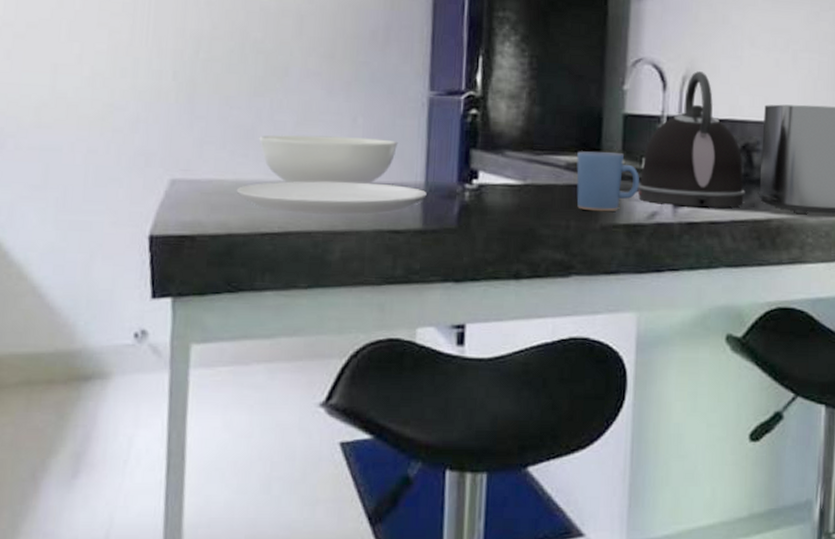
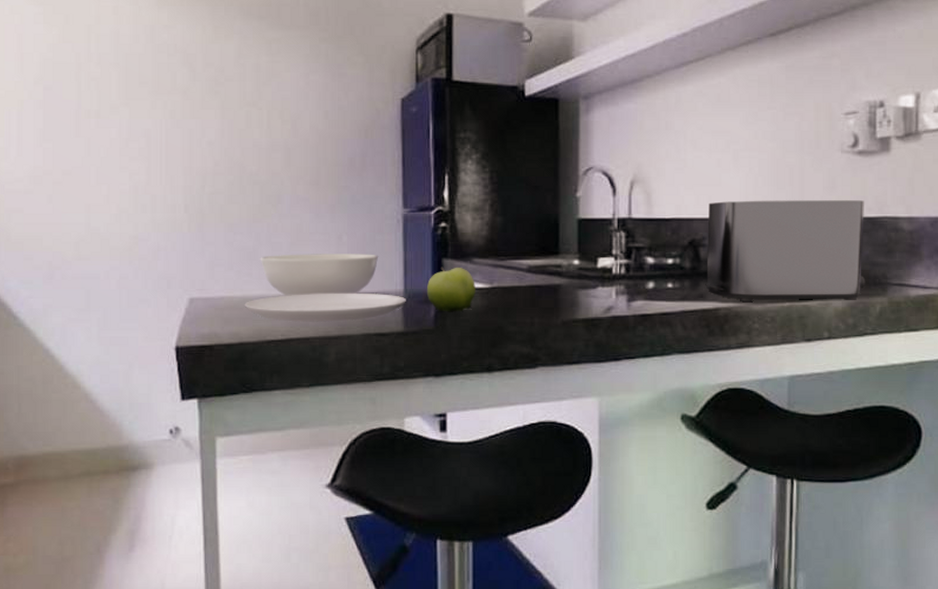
fruit: none [450,158,507,211] -> present [426,267,475,312]
mug: present [576,151,640,212] -> none [537,255,596,309]
kettle: present [637,71,745,208] -> none [594,175,694,299]

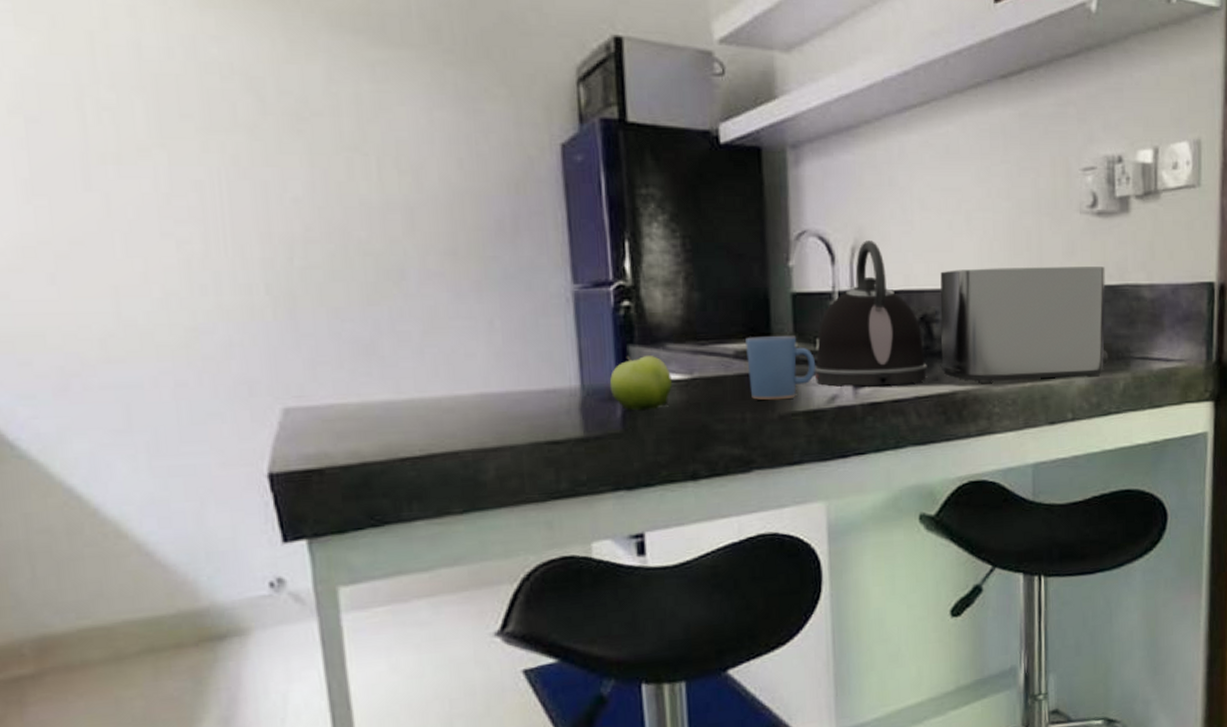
plate: present [244,292,406,322] -> none [364,391,584,433]
bowl: present [260,254,379,296] -> none [381,342,545,400]
mug: none [537,255,596,309] -> present [746,336,816,401]
kettle: none [594,175,694,299] -> present [814,240,927,386]

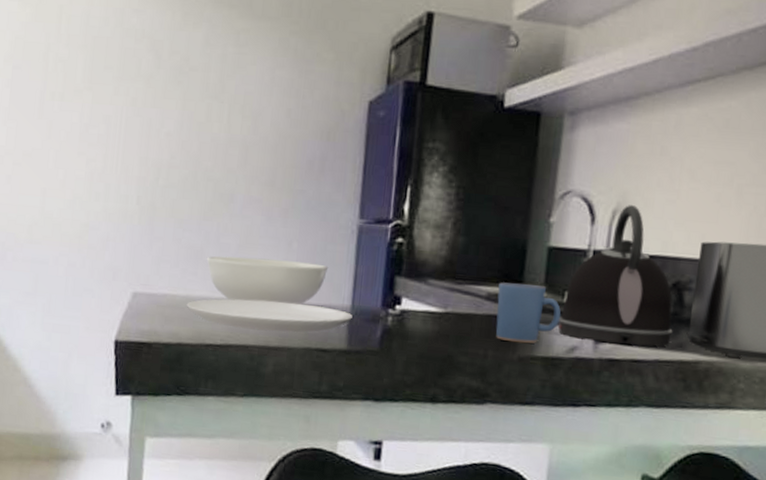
plate: none [364,391,584,433] -> present [186,298,353,333]
bowl: none [381,342,545,400] -> present [206,256,329,305]
fruit: present [609,354,672,411] -> none [374,285,428,336]

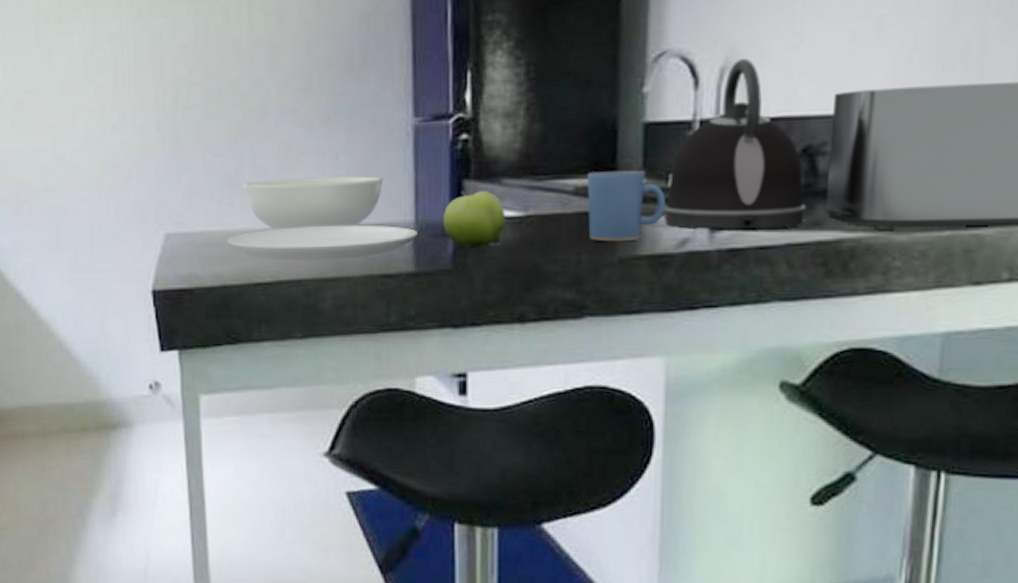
fruit: none [374,285,428,336] -> present [442,190,505,248]

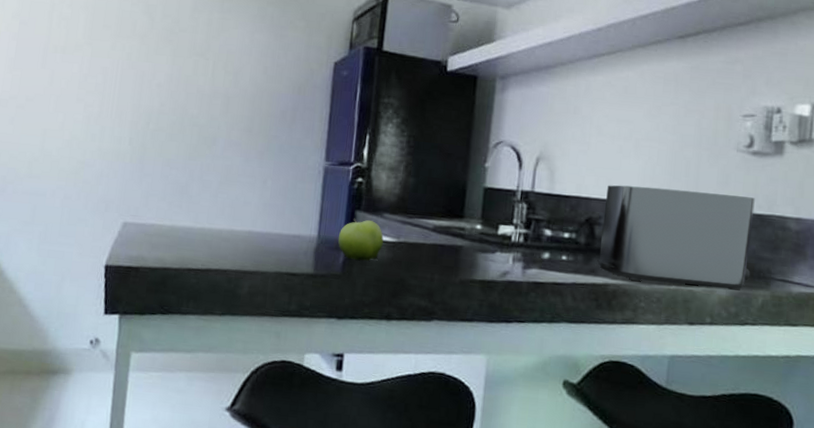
plate: present [226,224,417,261] -> none [171,228,319,259]
bowl: present [243,176,384,230] -> none [190,191,298,234]
mug: present [587,171,667,242] -> none [441,216,496,269]
kettle: present [663,59,806,229] -> none [492,154,587,272]

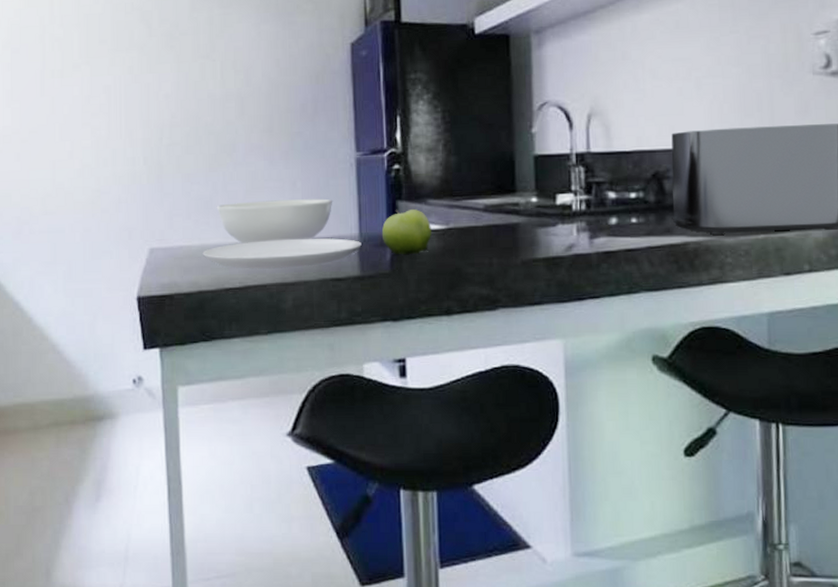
plate: none [171,228,319,259] -> present [202,238,362,269]
bowl: none [190,191,298,234] -> present [216,198,333,244]

